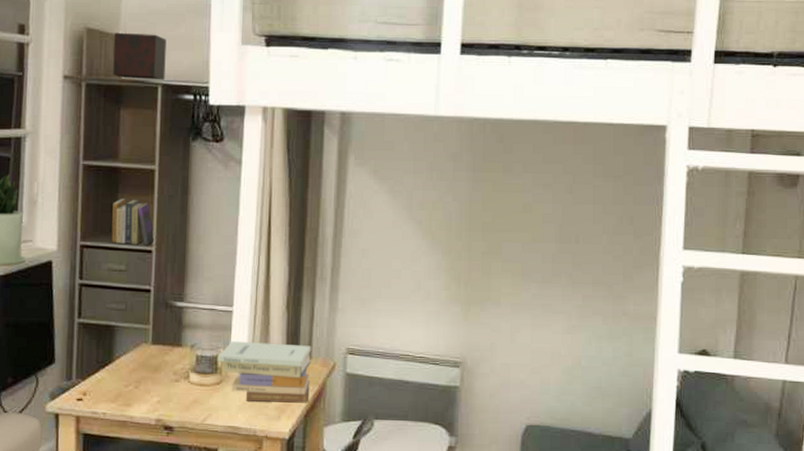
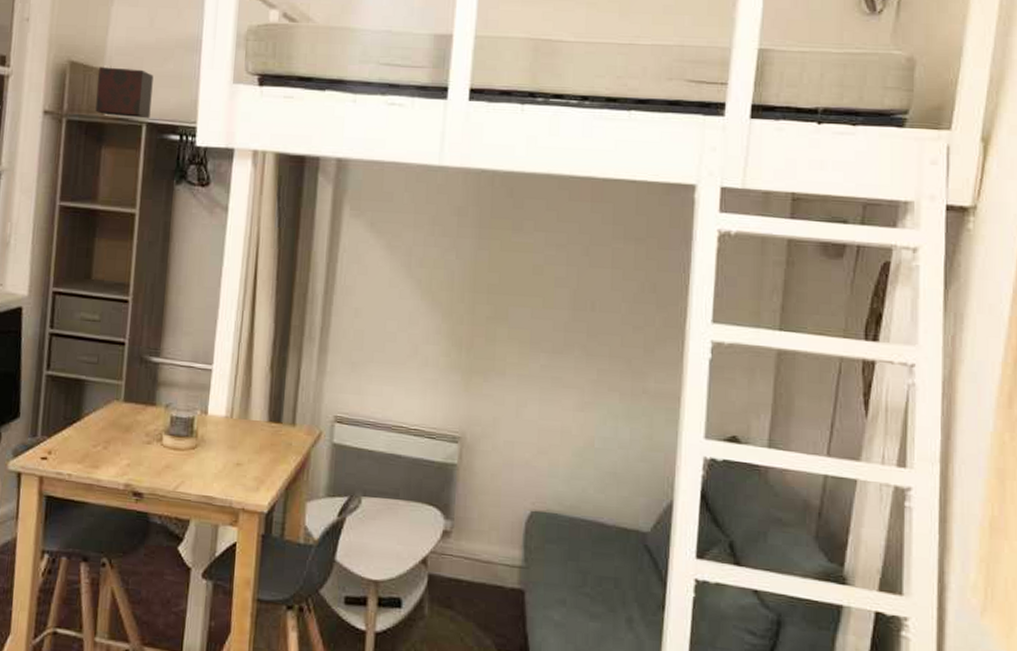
books: present [111,198,156,245] -> none [86,243,133,295]
books: present [217,340,312,403] -> none [193,402,297,475]

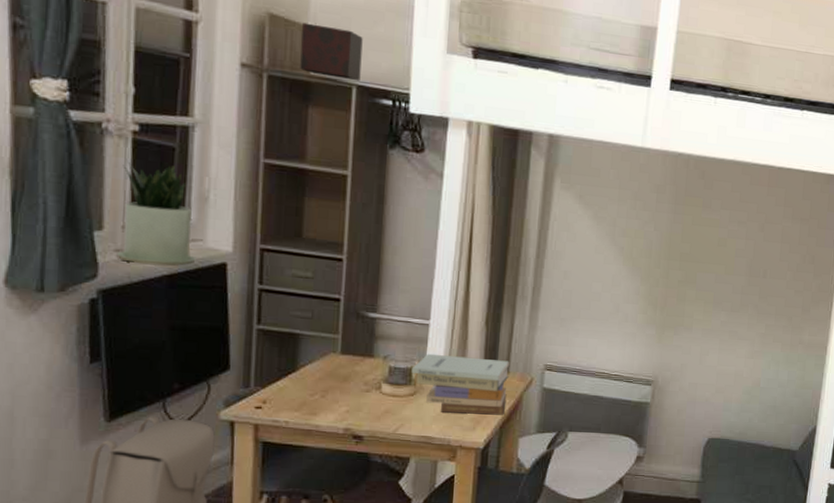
books: none [193,402,297,475] -> present [411,353,510,415]

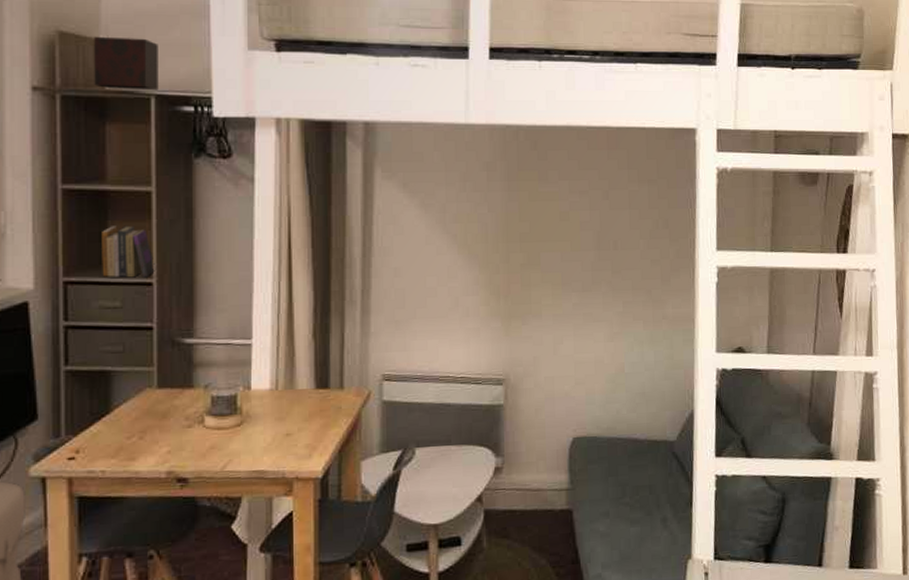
books: none [296,202,347,254] -> present [102,225,157,278]
books: present [411,353,510,415] -> none [236,375,344,441]

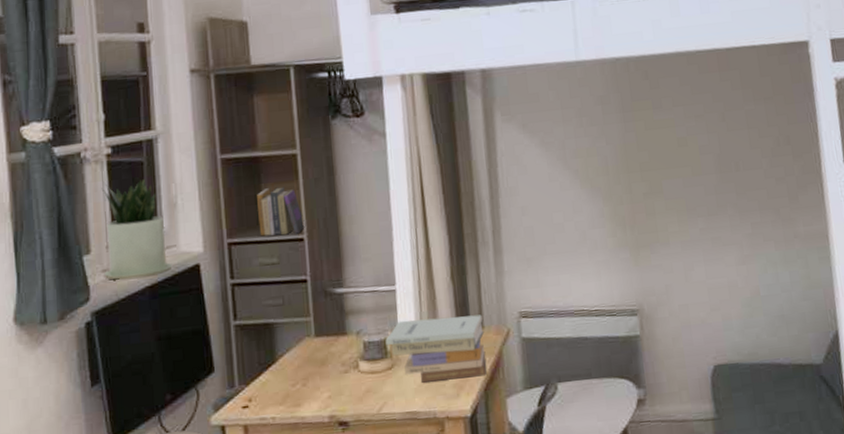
decorative box: present [94,36,159,91] -> none [238,15,296,65]
books: none [236,375,344,441] -> present [385,314,487,383]

